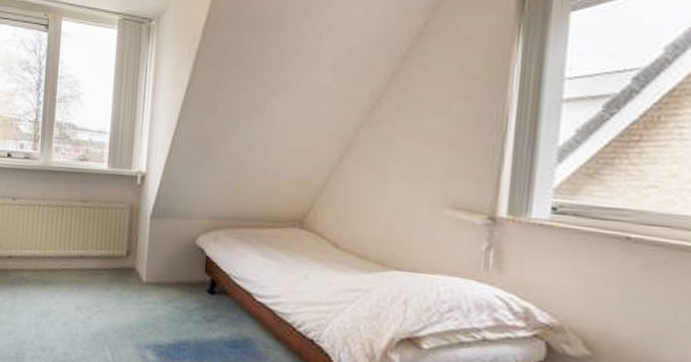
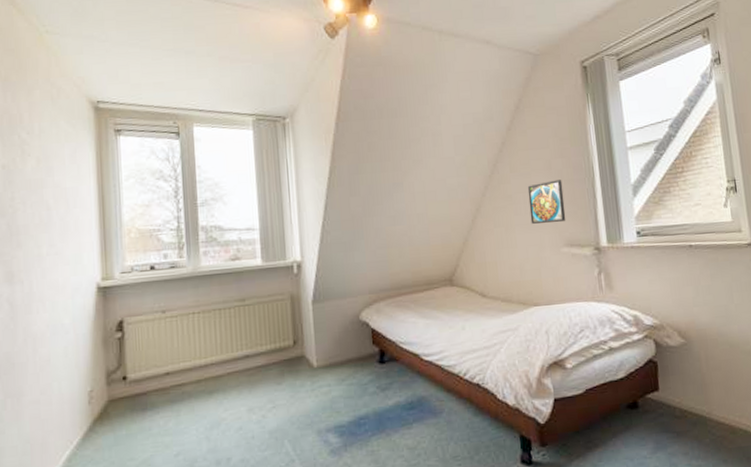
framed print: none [410,127,462,178] -> present [527,180,566,224]

